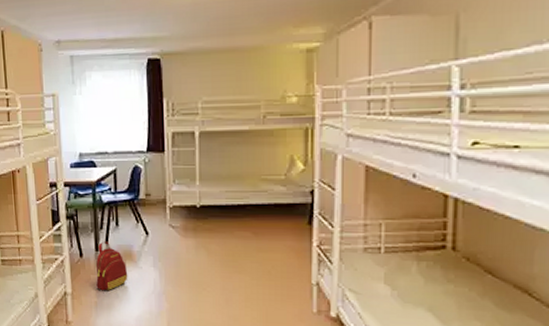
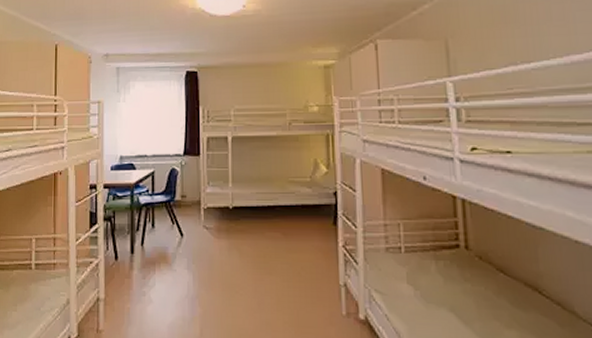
backpack: present [96,241,128,291] -> none [130,243,162,296]

